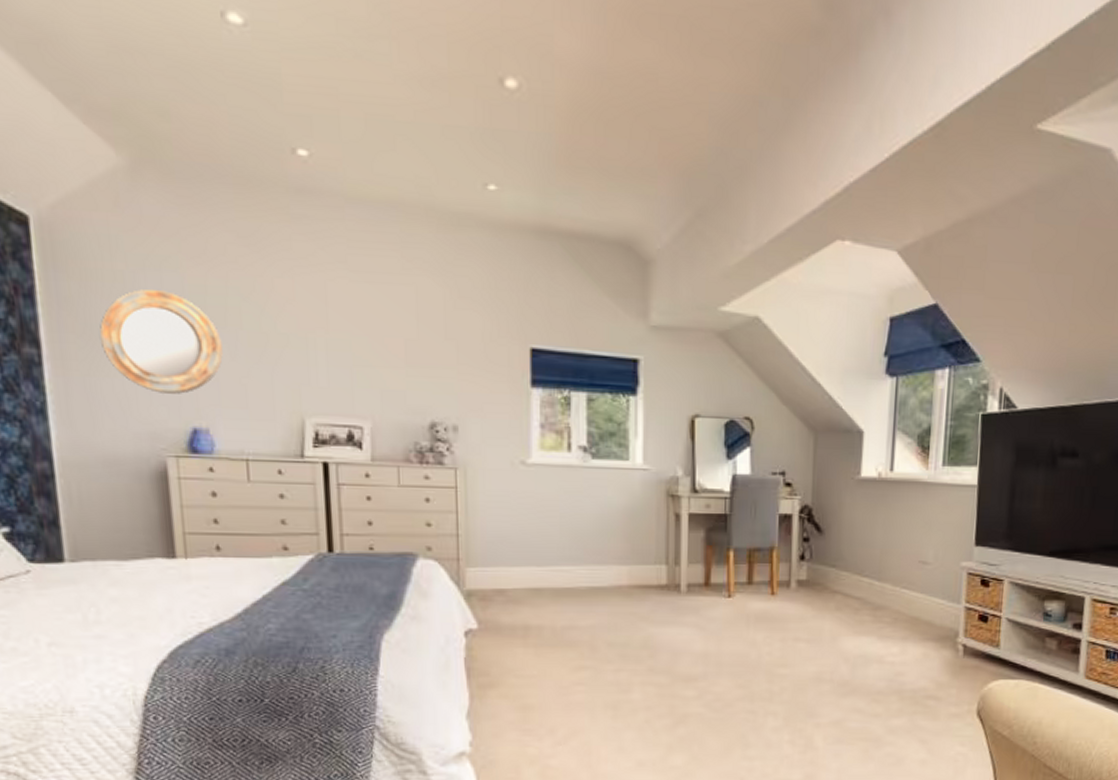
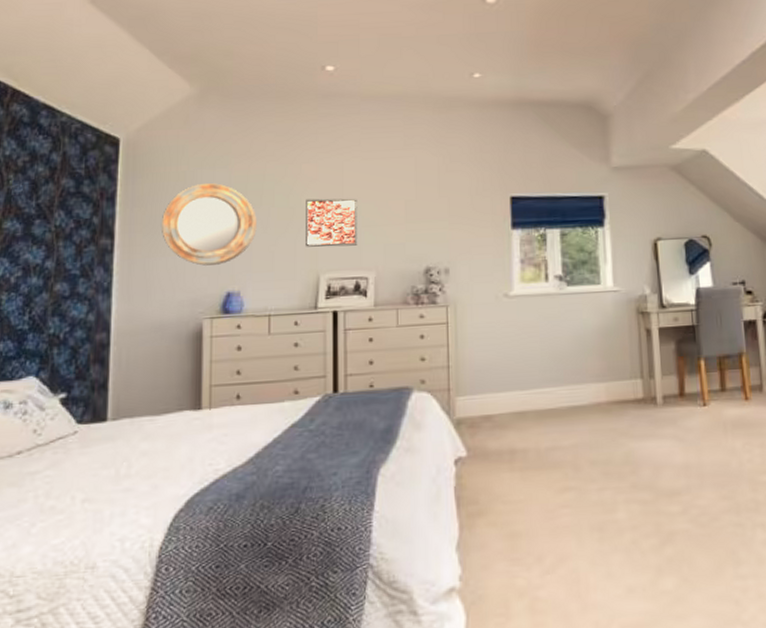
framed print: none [282,324,349,388] -> present [306,198,358,247]

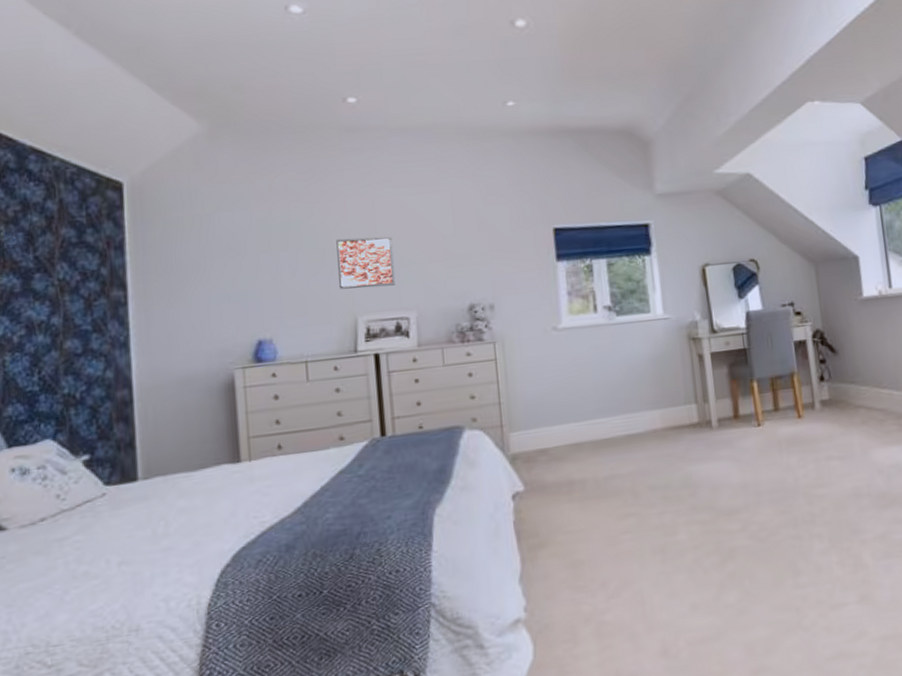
home mirror: present [162,183,257,266] -> none [179,226,285,314]

